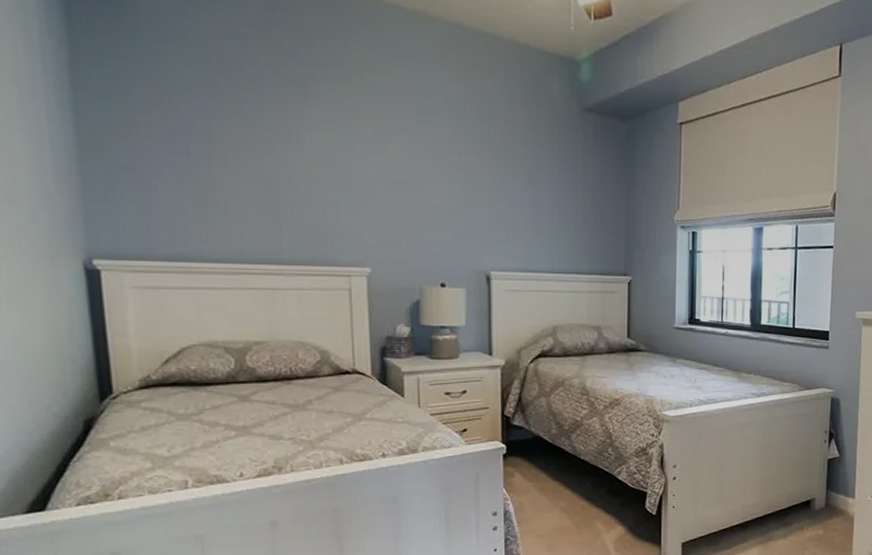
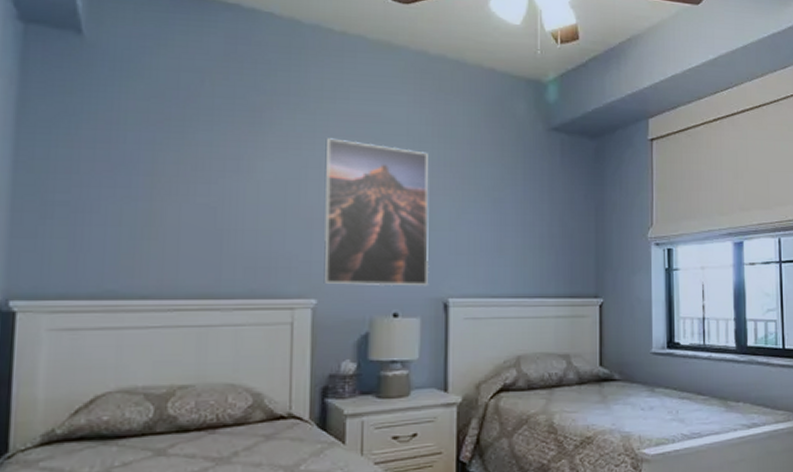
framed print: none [369,111,472,260] -> present [323,138,430,287]

